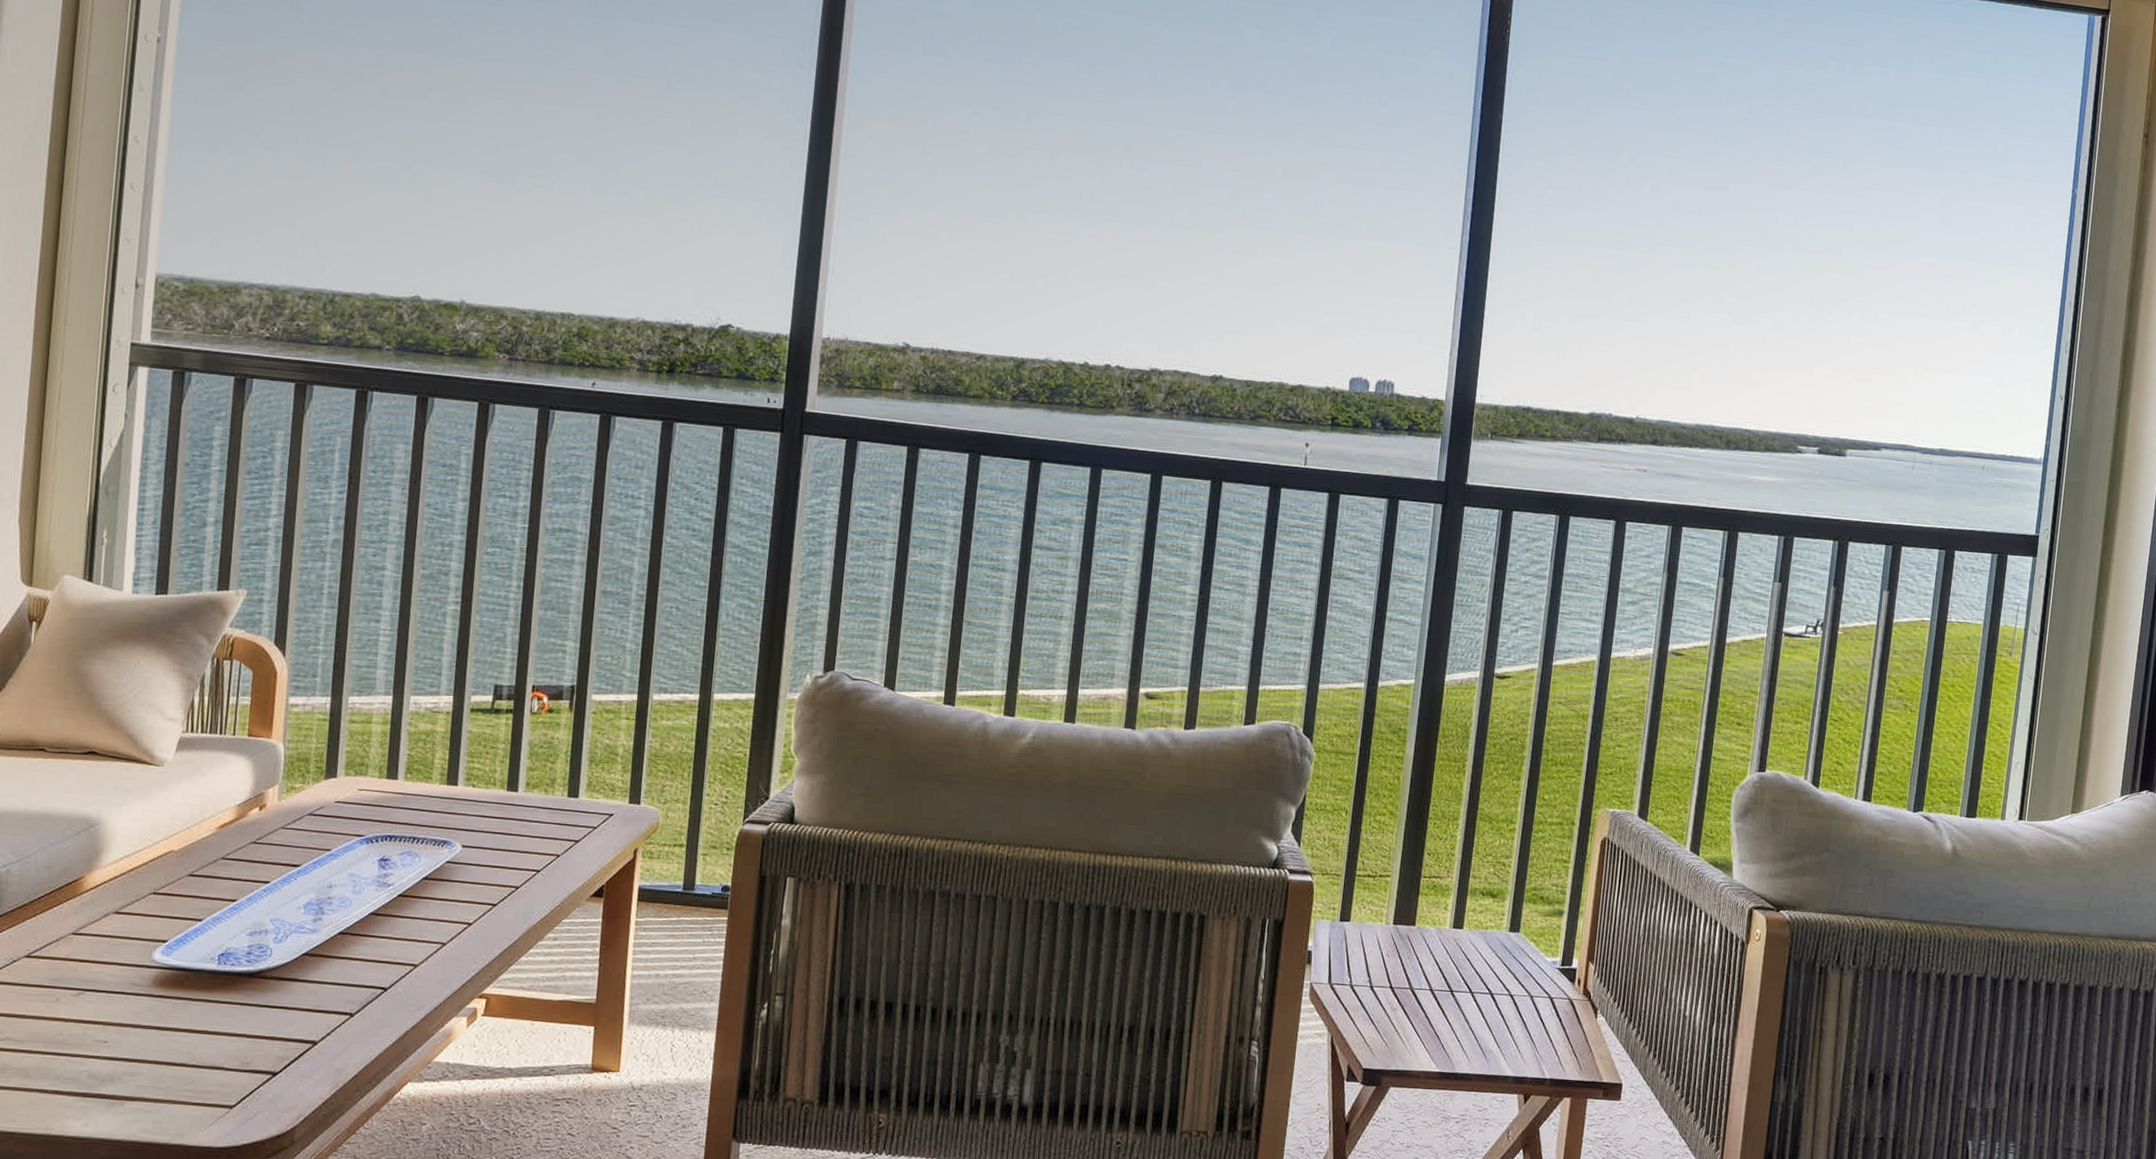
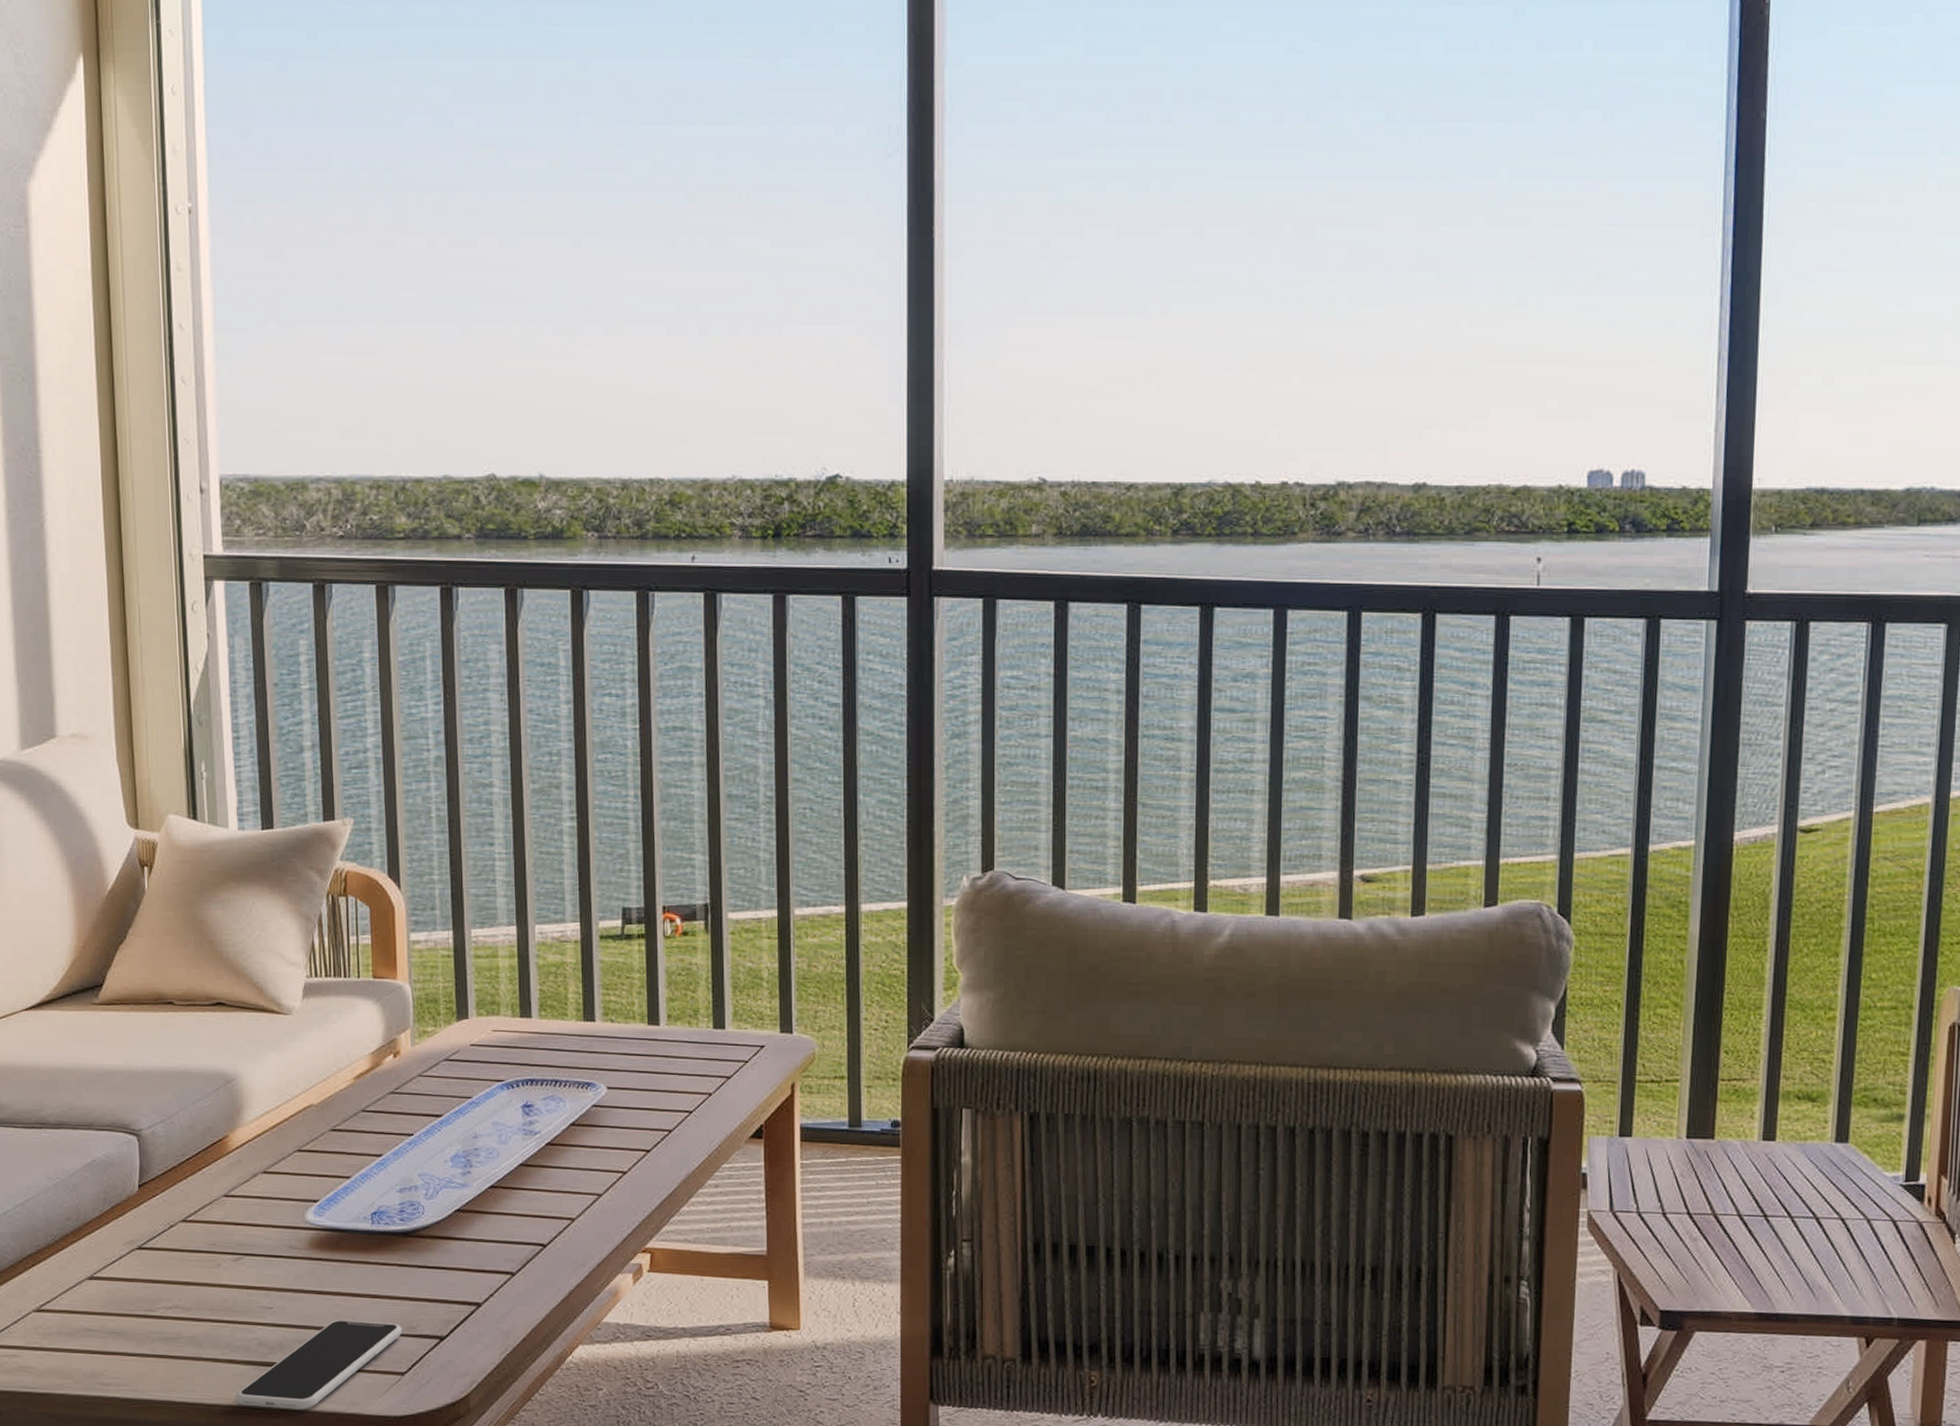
smartphone: none [58,1054,236,1140] -> present [236,1319,402,1410]

